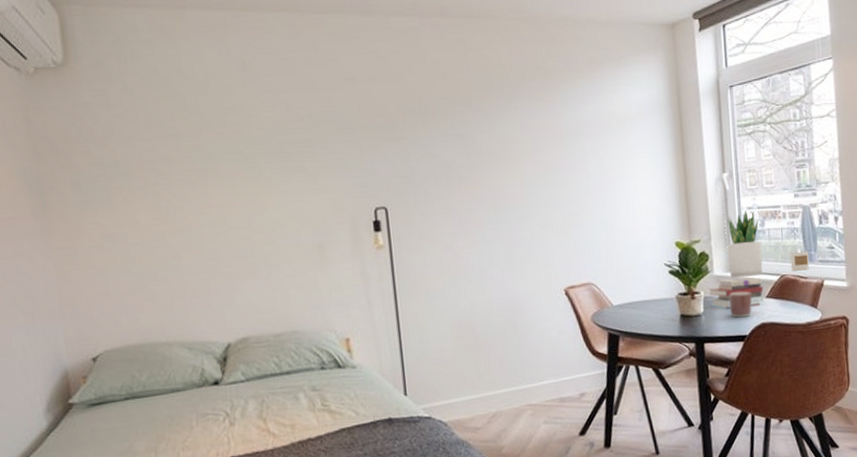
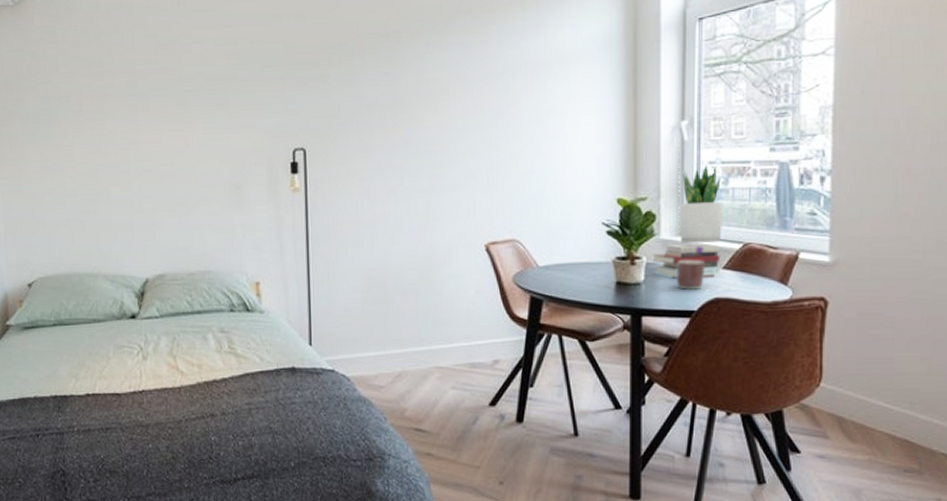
candle: present [790,249,810,271] -> none [757,213,783,240]

